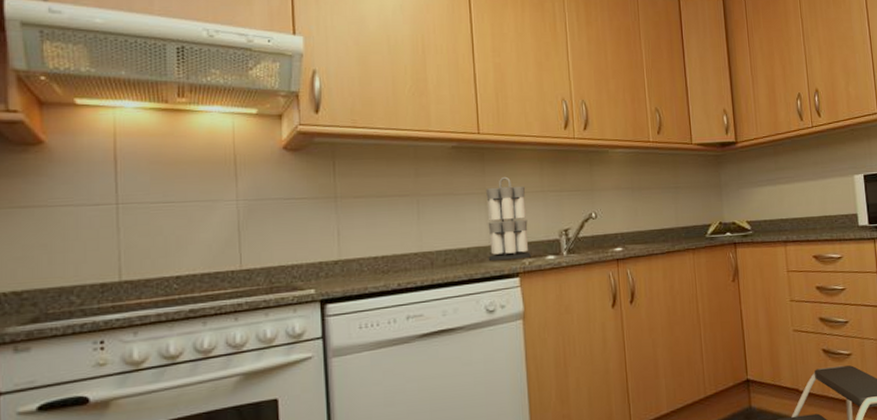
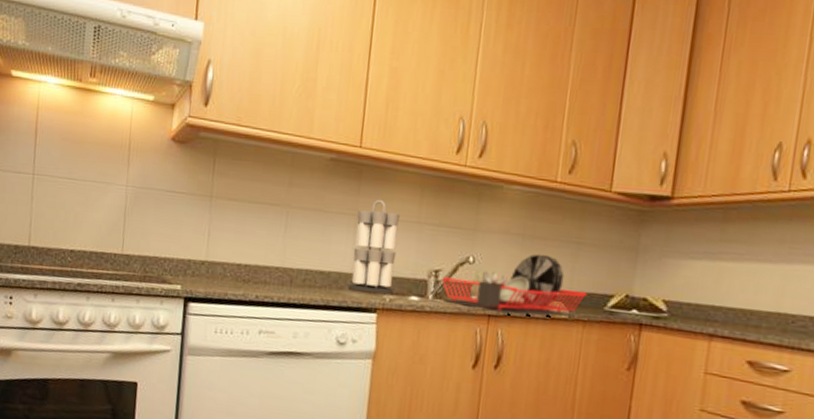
dish rack: none [572,201,691,256] -> present [441,254,588,317]

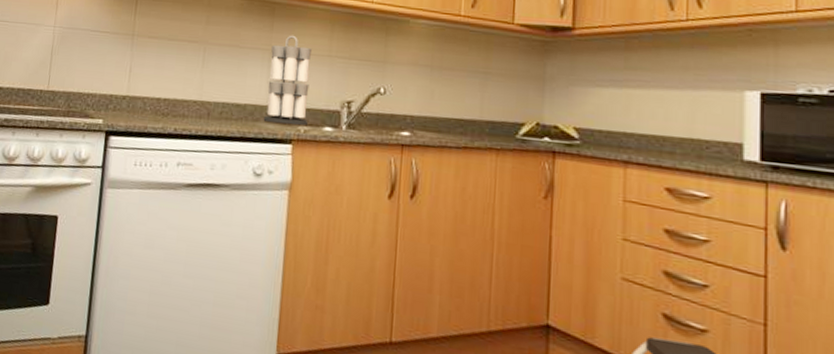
dish rack: present [441,254,588,317] -> none [354,84,498,146]

